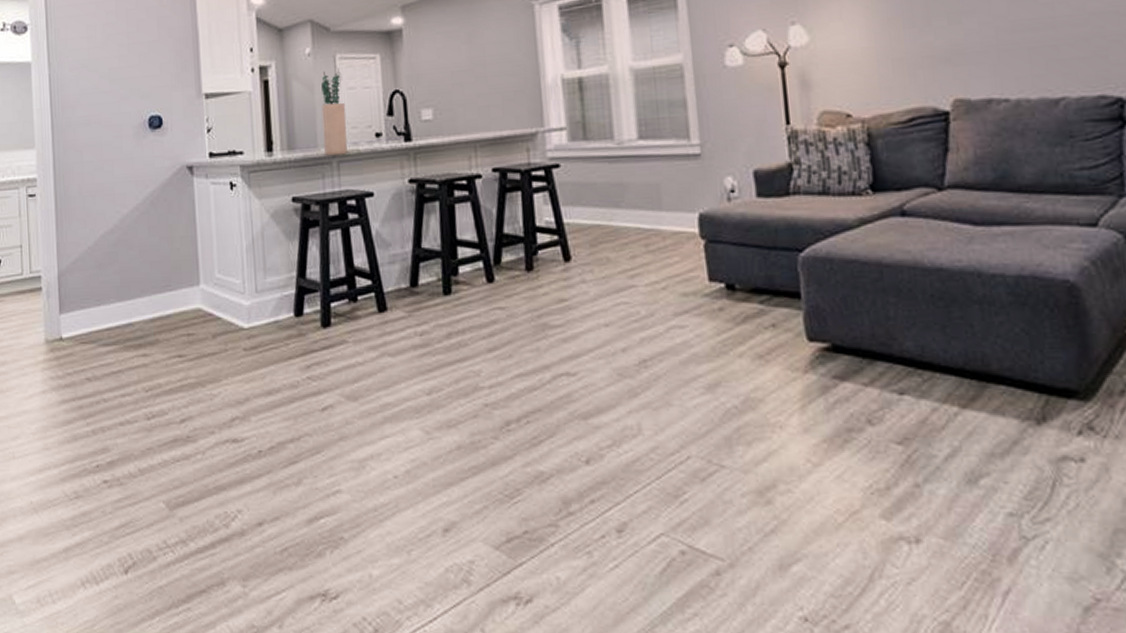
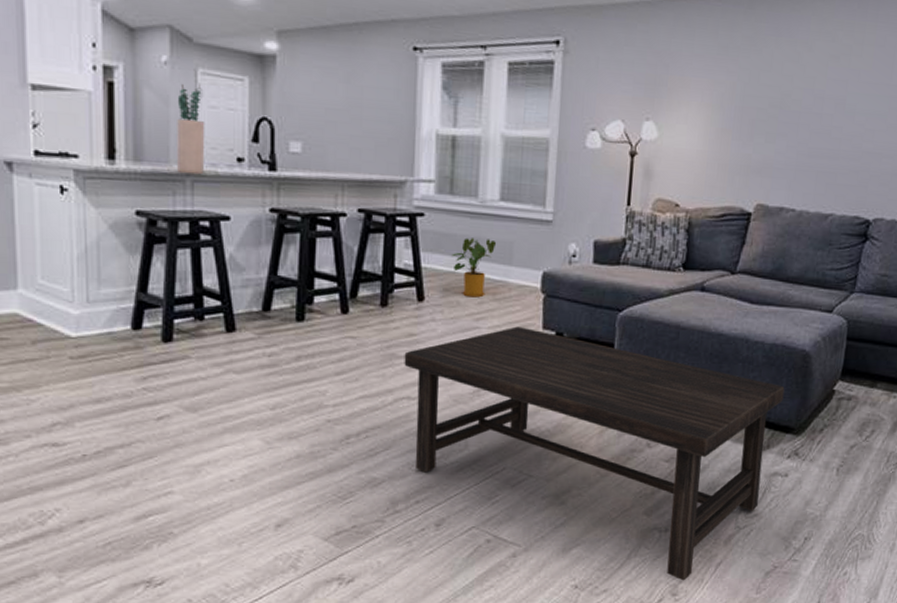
coffee table: none [557,280,1052,617] -> present [404,326,785,581]
house plant: none [594,183,642,252] -> present [452,238,497,298]

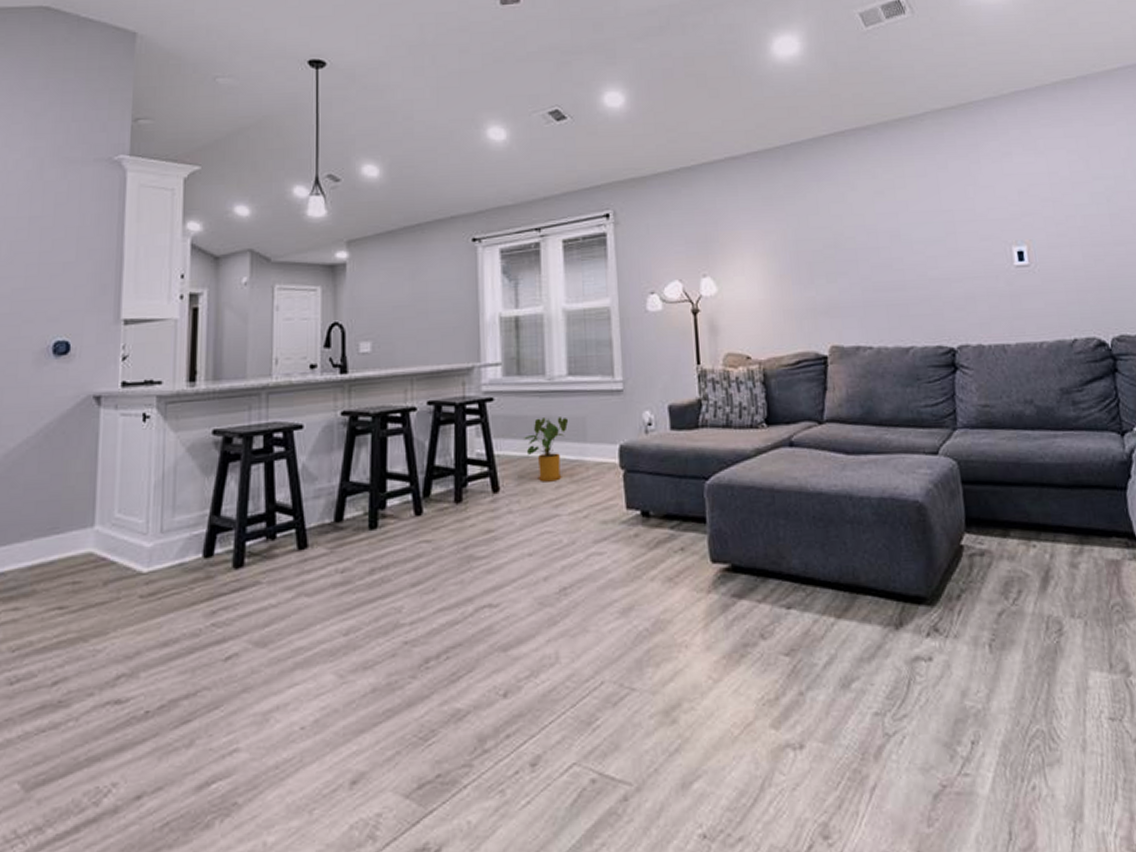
vase: present [177,83,205,175] -> none [253,298,281,387]
coffee table: present [404,326,785,581] -> none [482,509,906,817]

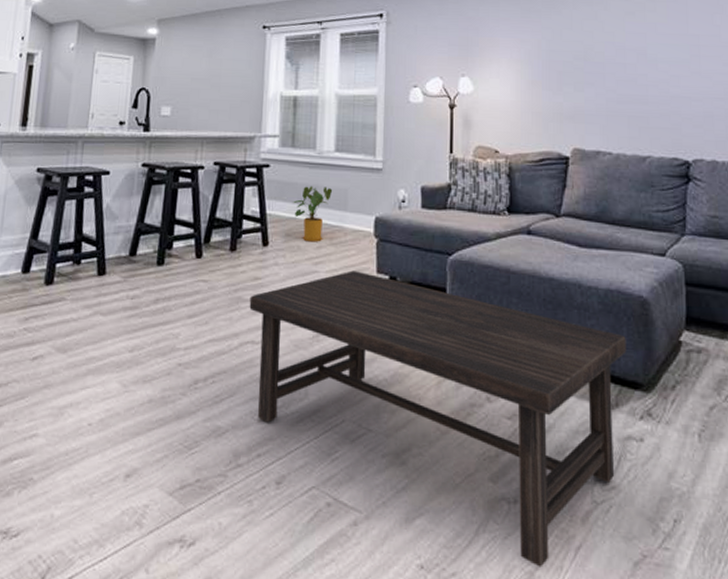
coffee table: none [482,509,906,817] -> present [249,270,627,567]

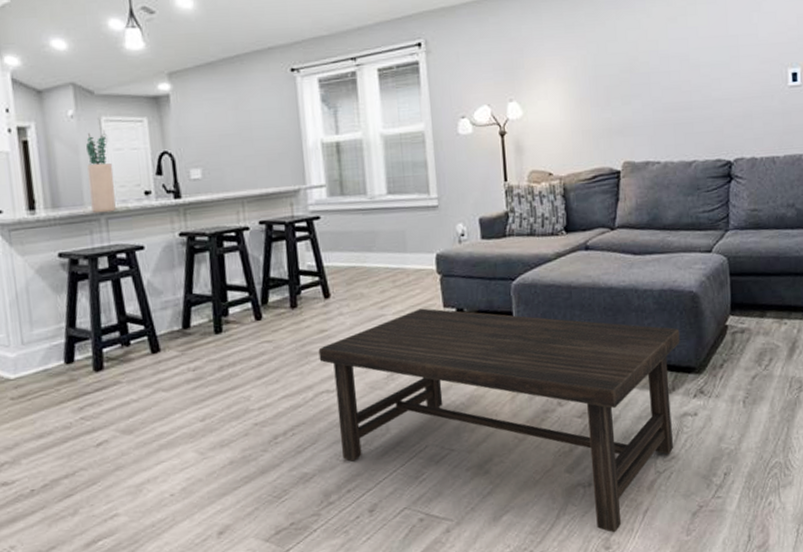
vase: none [72,63,98,137] -> present [86,129,116,214]
house plant: present [293,186,333,242] -> none [350,231,390,288]

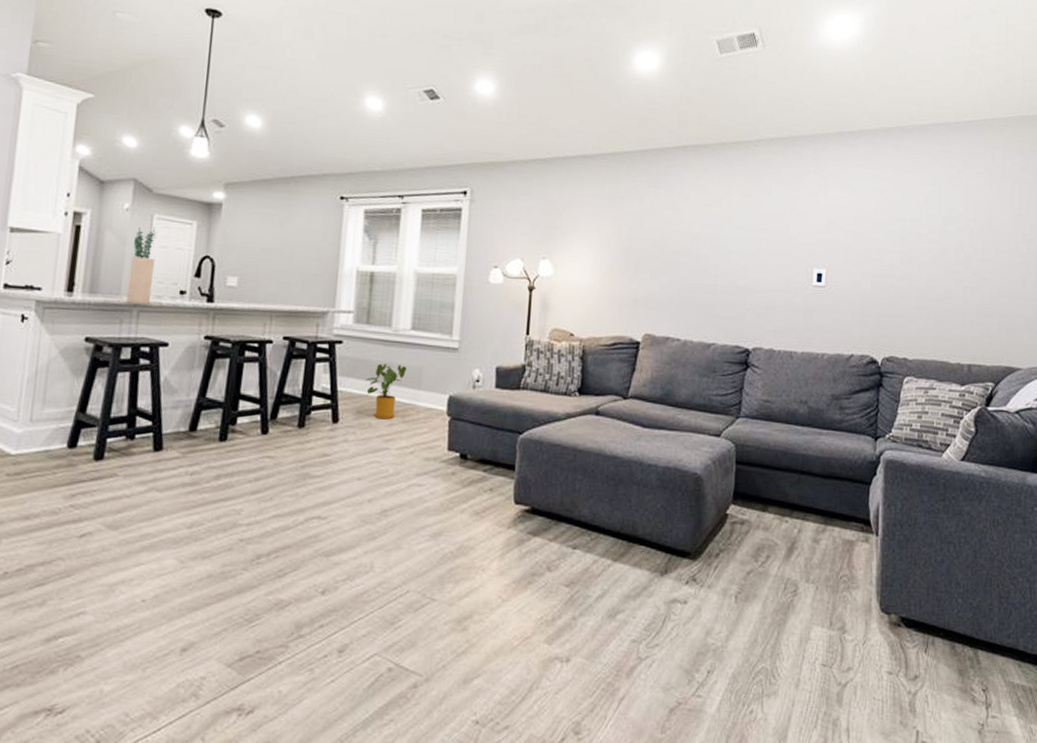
coffee table: present [318,308,680,533] -> none [316,448,679,717]
house plant: none [350,231,390,288] -> present [366,363,407,420]

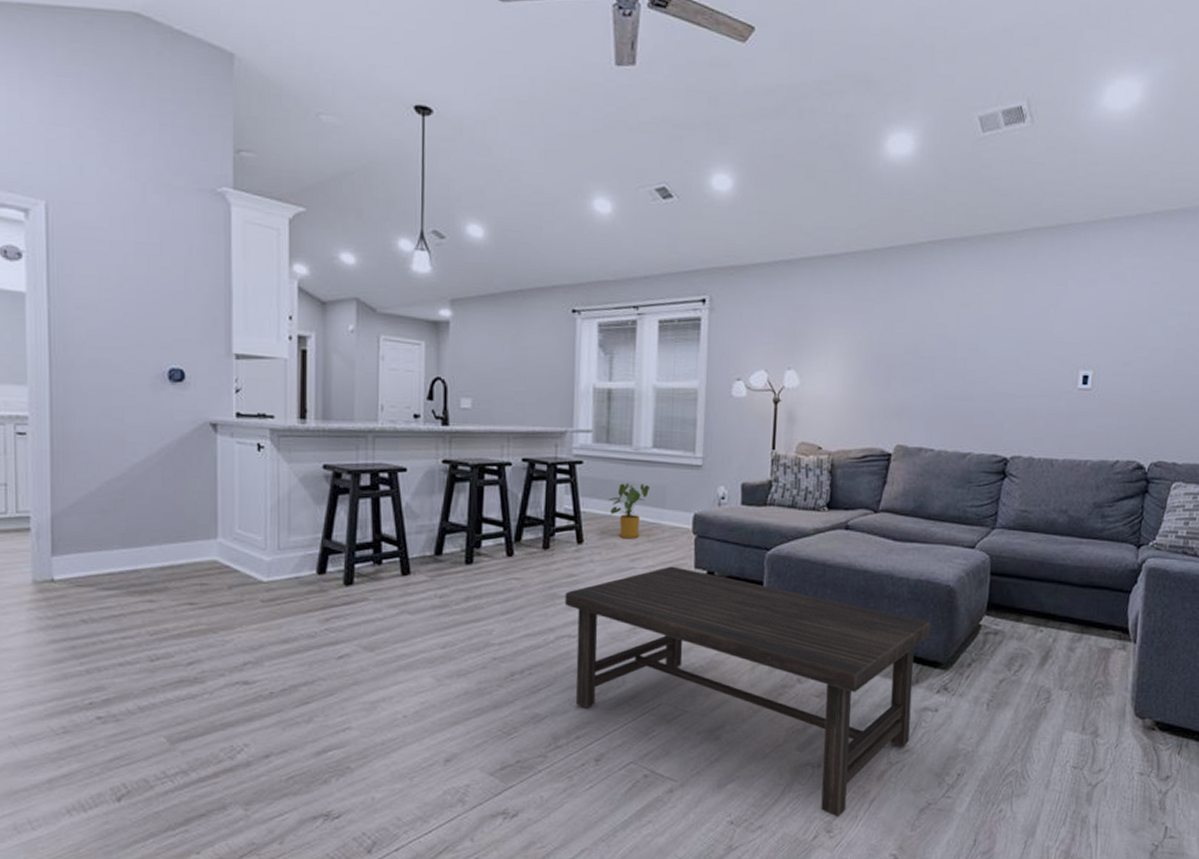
vase: present [126,226,156,306] -> none [361,348,386,431]
coffee table: none [316,448,679,717] -> present [564,566,931,817]

